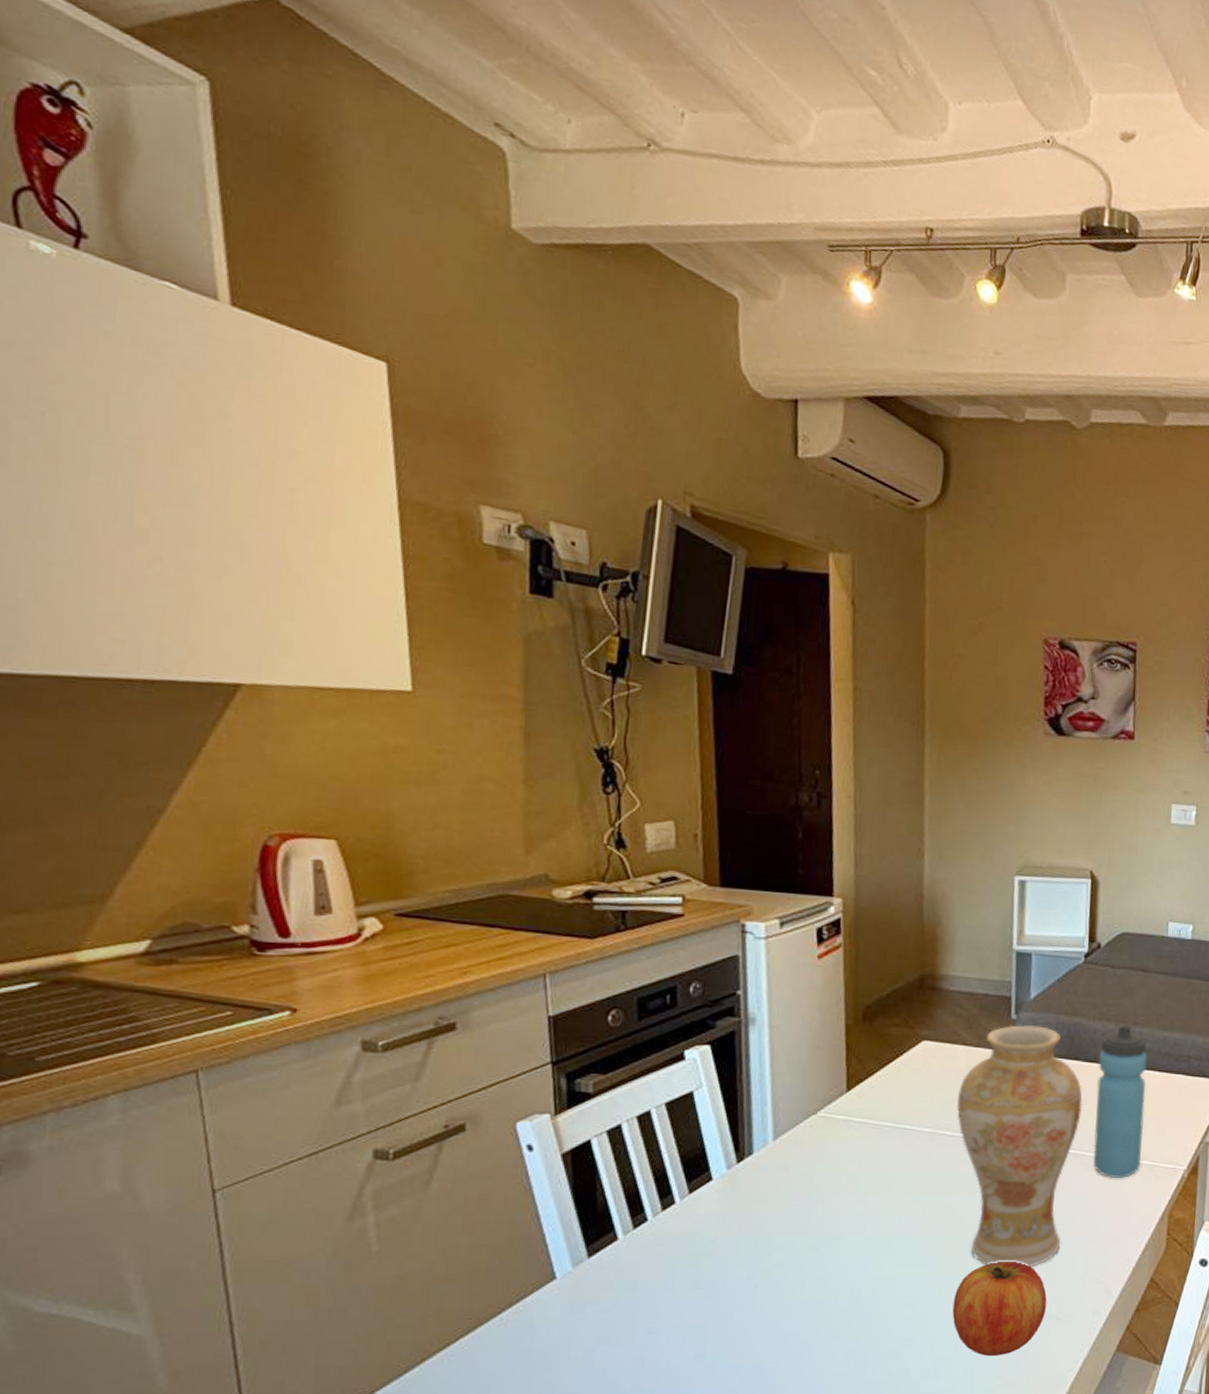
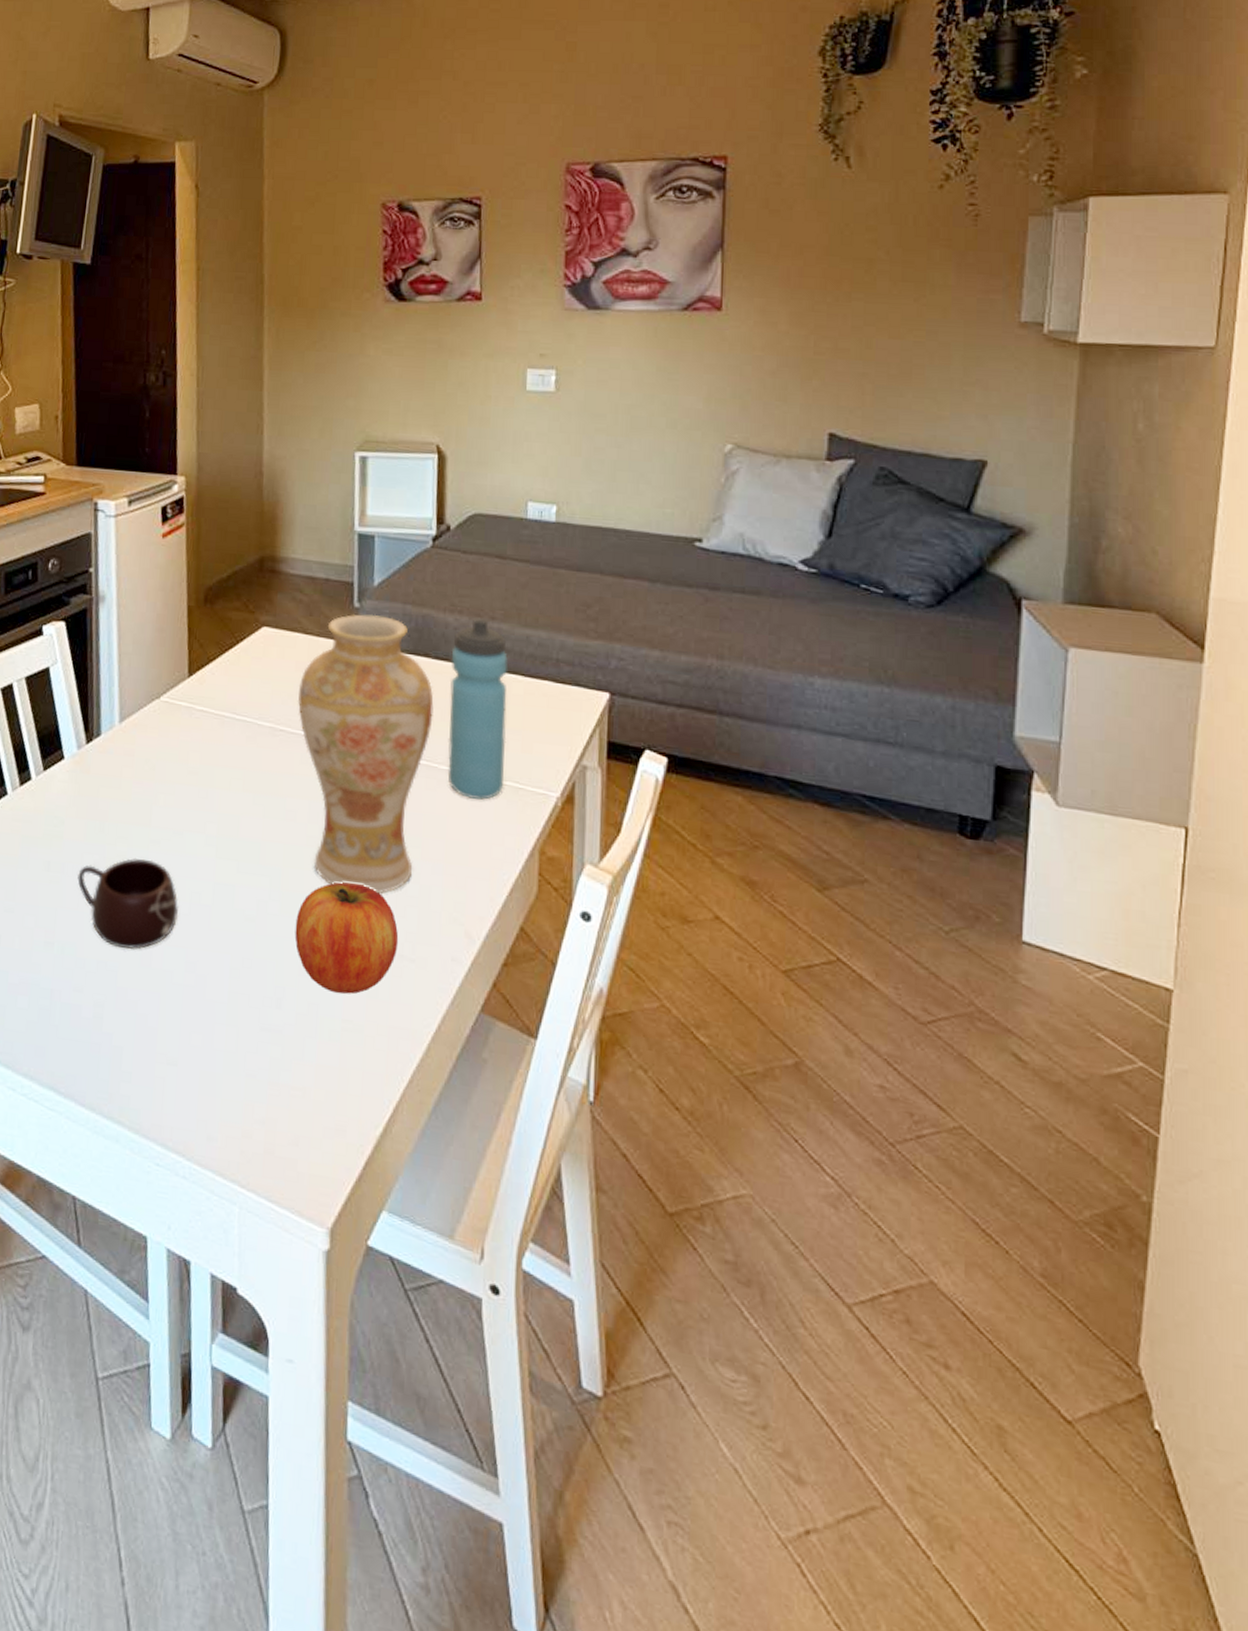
mug: none [730,1265,837,1349] -> present [77,857,178,949]

